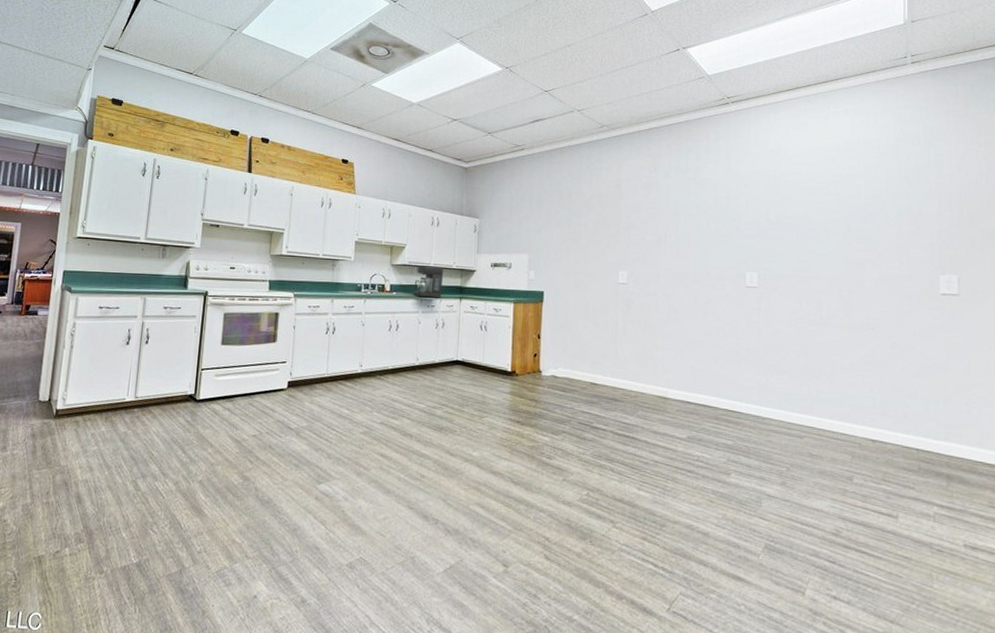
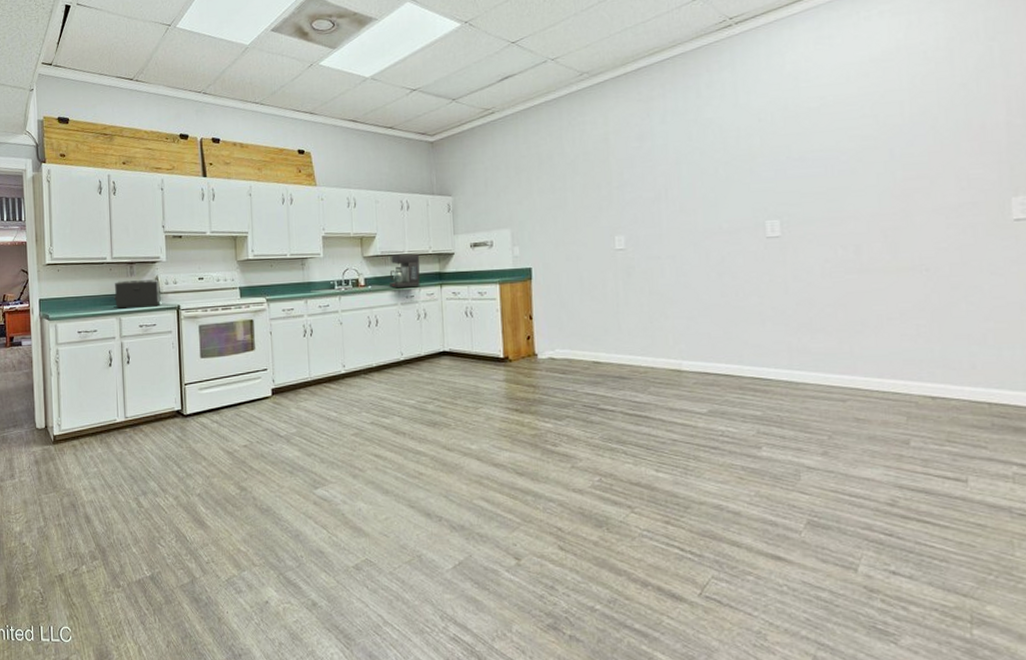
toaster: none [141,261,190,290] -> present [113,279,160,309]

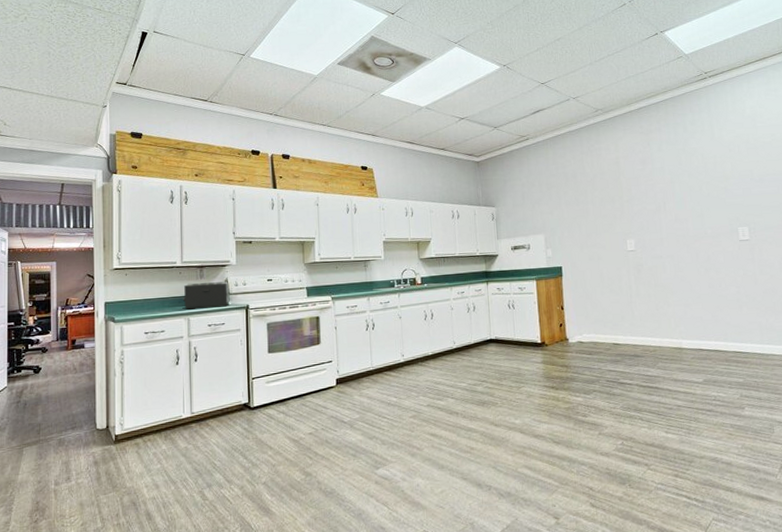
coffee maker: present [389,253,420,289] -> none [442,255,470,286]

